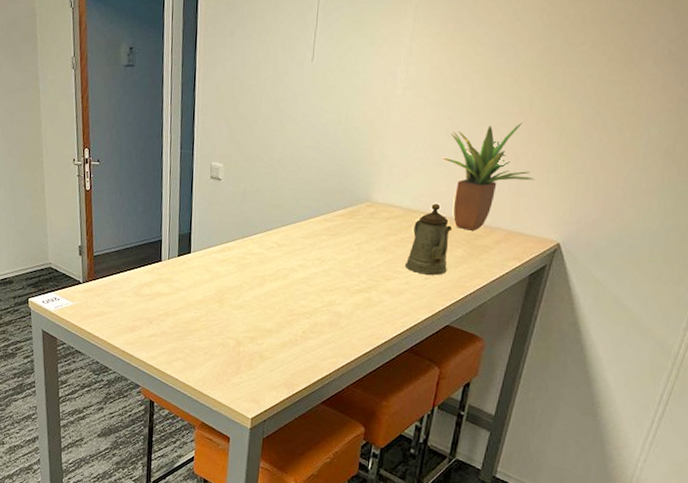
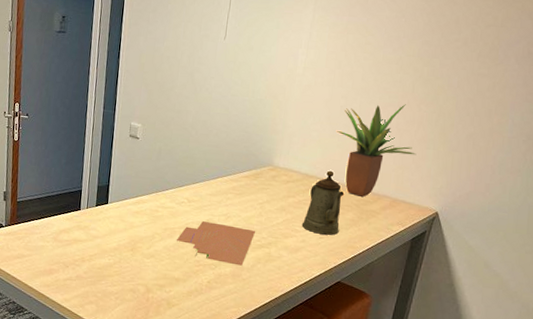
papers: none [266,267,354,313] -> present [176,221,256,266]

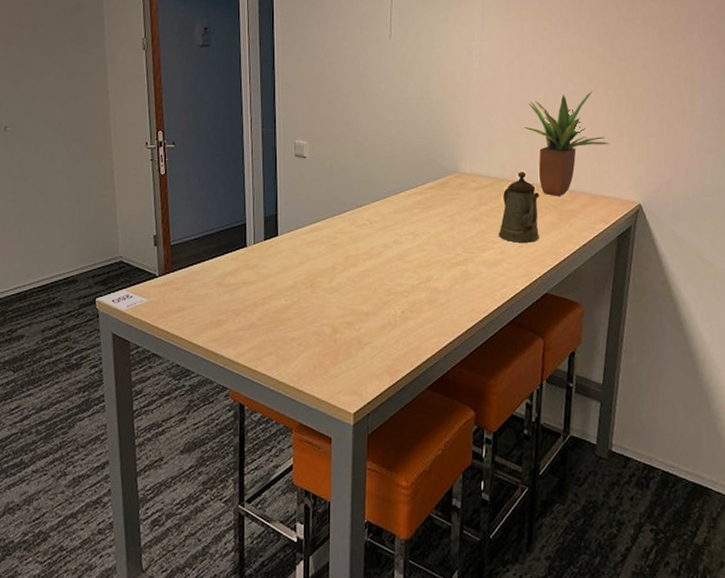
papers: present [176,221,256,266] -> none [360,243,449,289]

